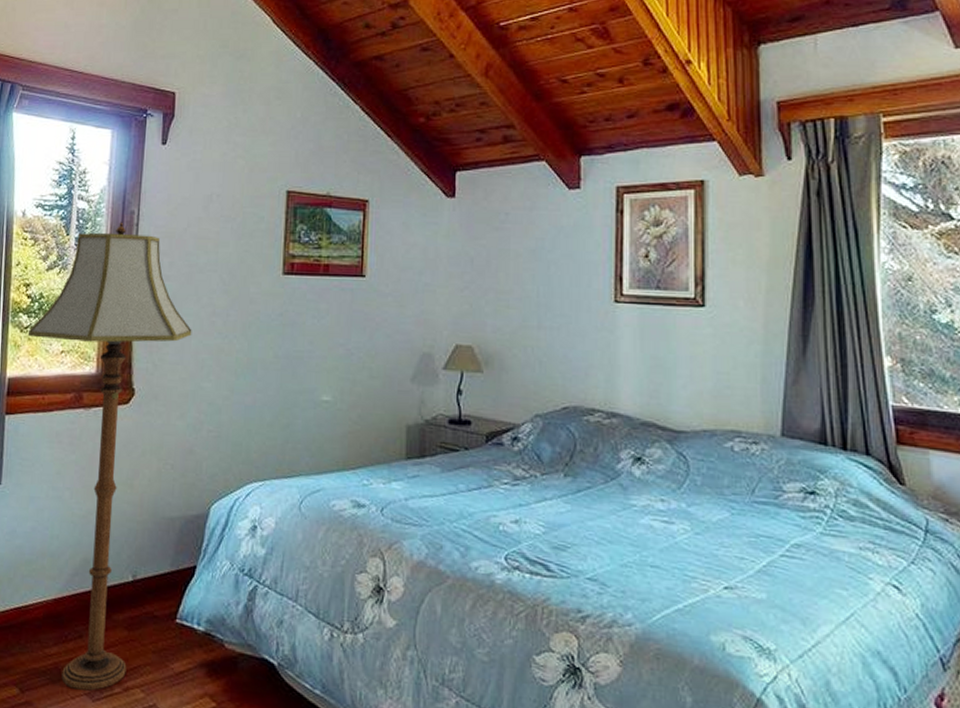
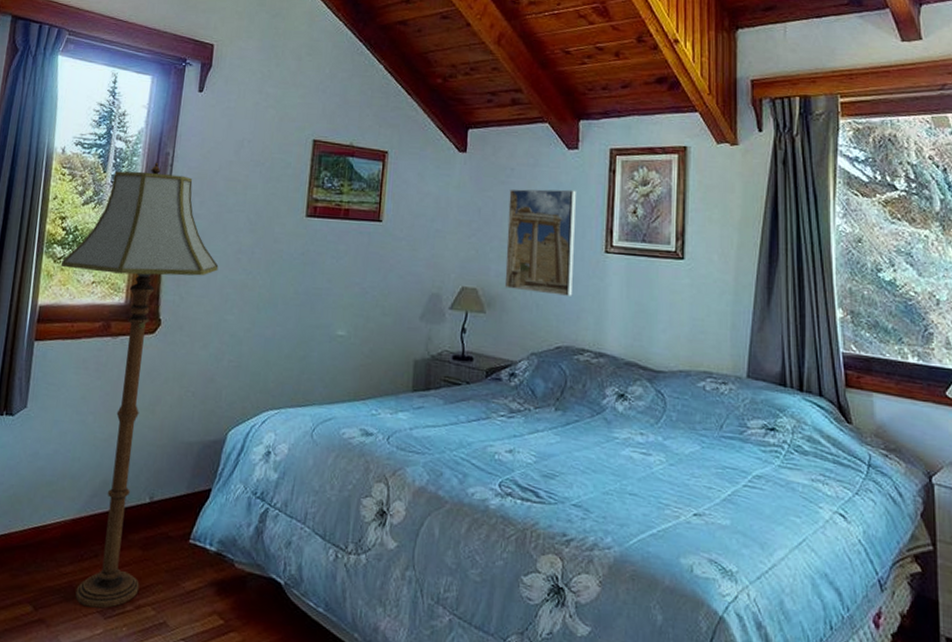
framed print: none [503,234,580,351] -> present [504,189,576,296]

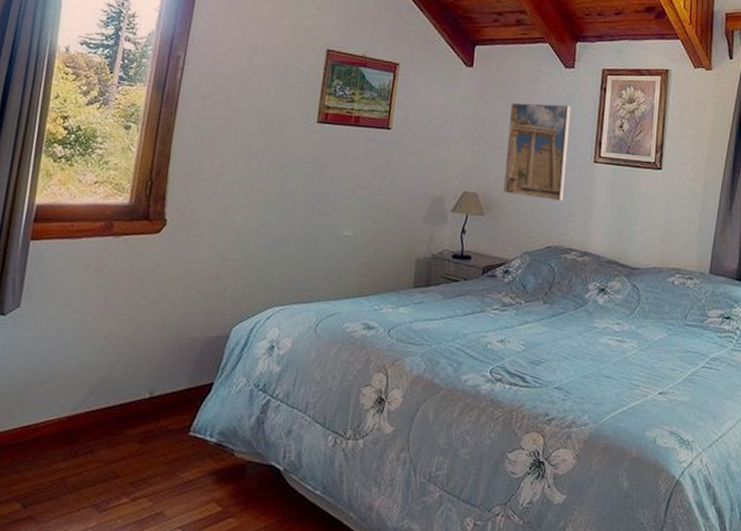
floor lamp: present [60,162,219,609] -> none [61,65,228,503]

